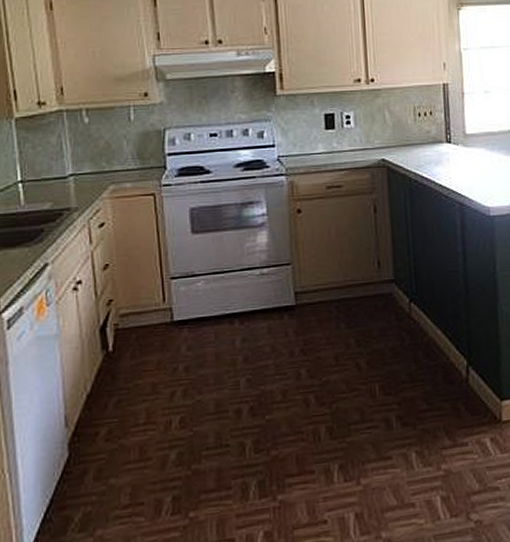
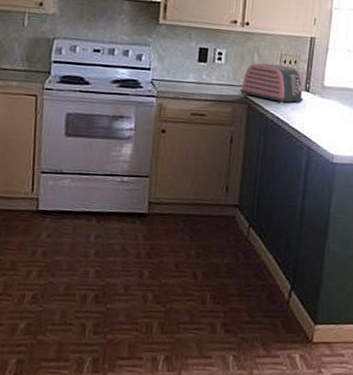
toaster: none [375,118,447,161] -> present [240,63,304,104]

